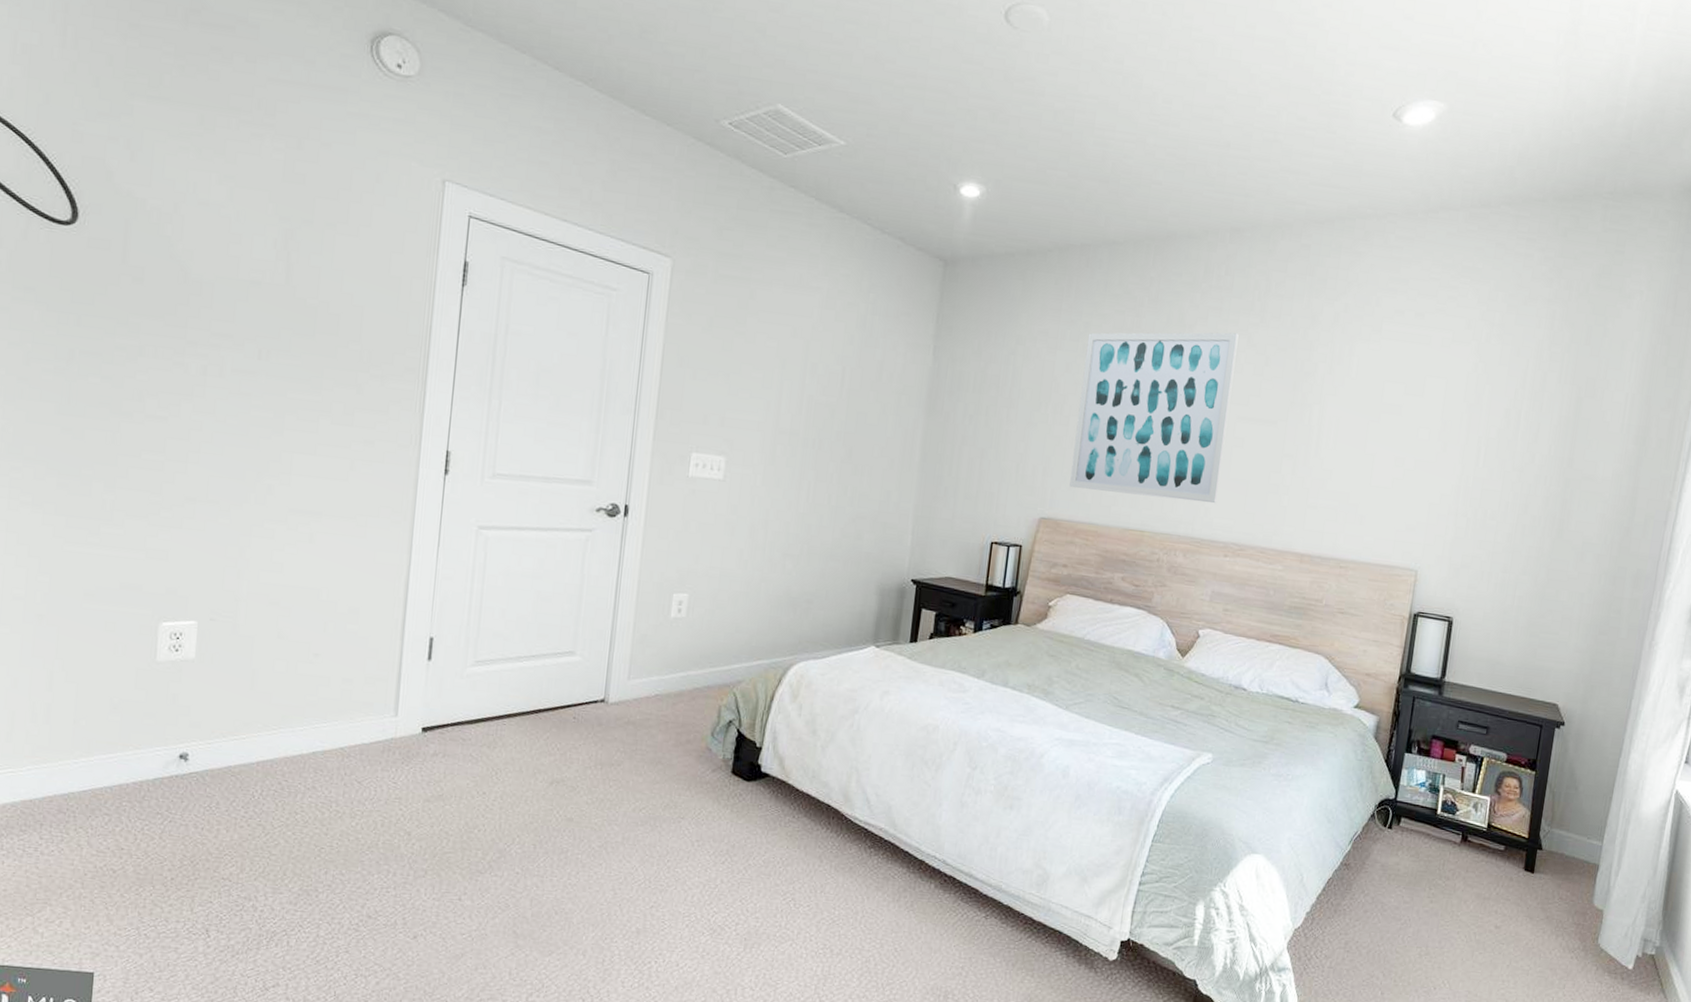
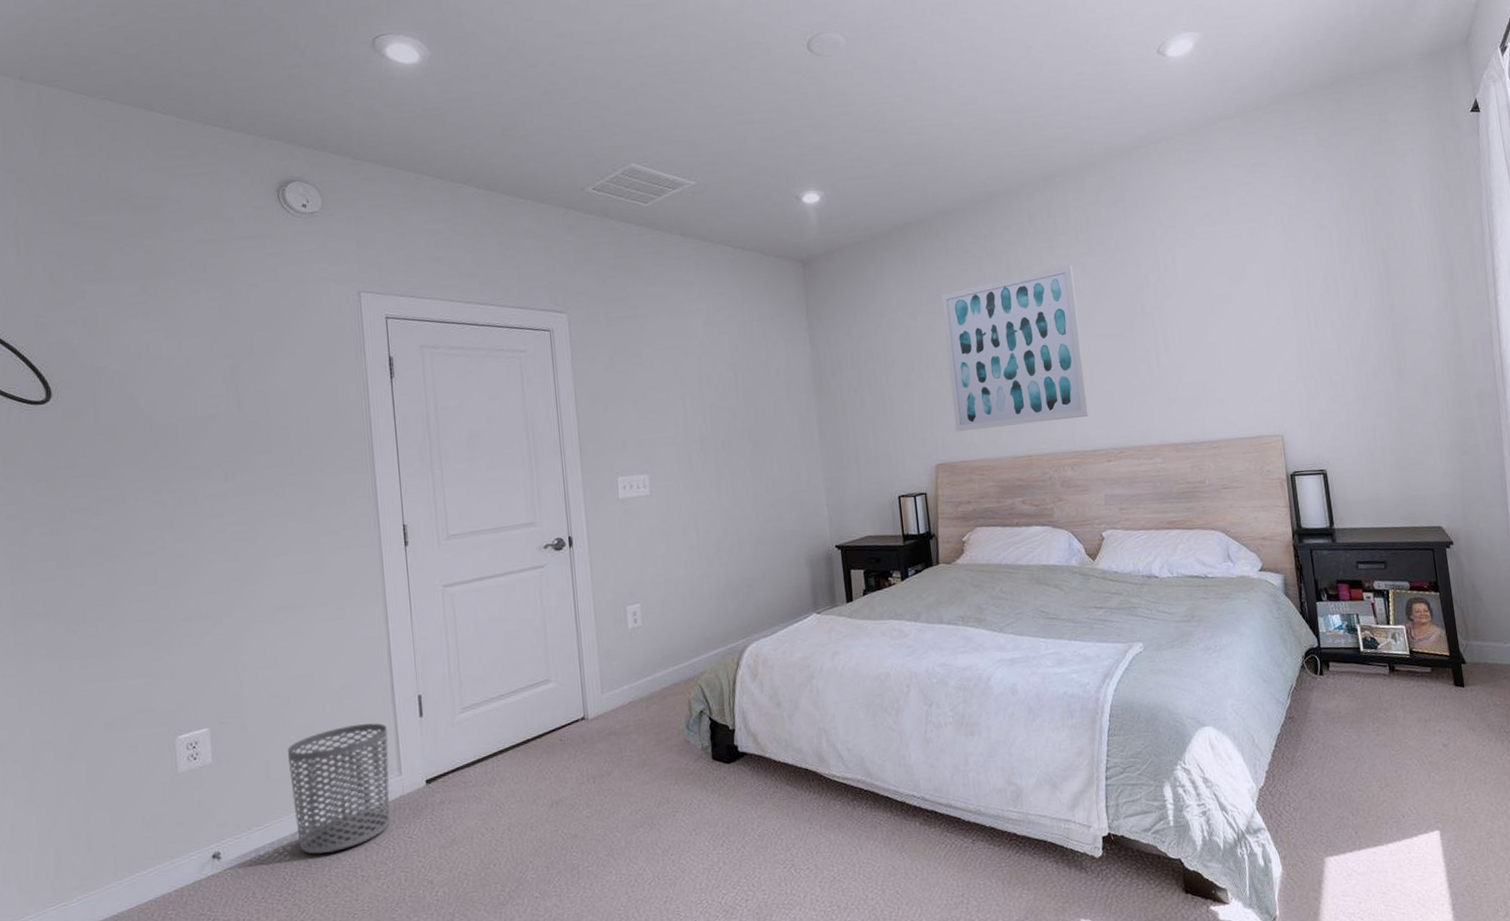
waste bin: none [274,652,390,780] -> present [287,723,390,854]

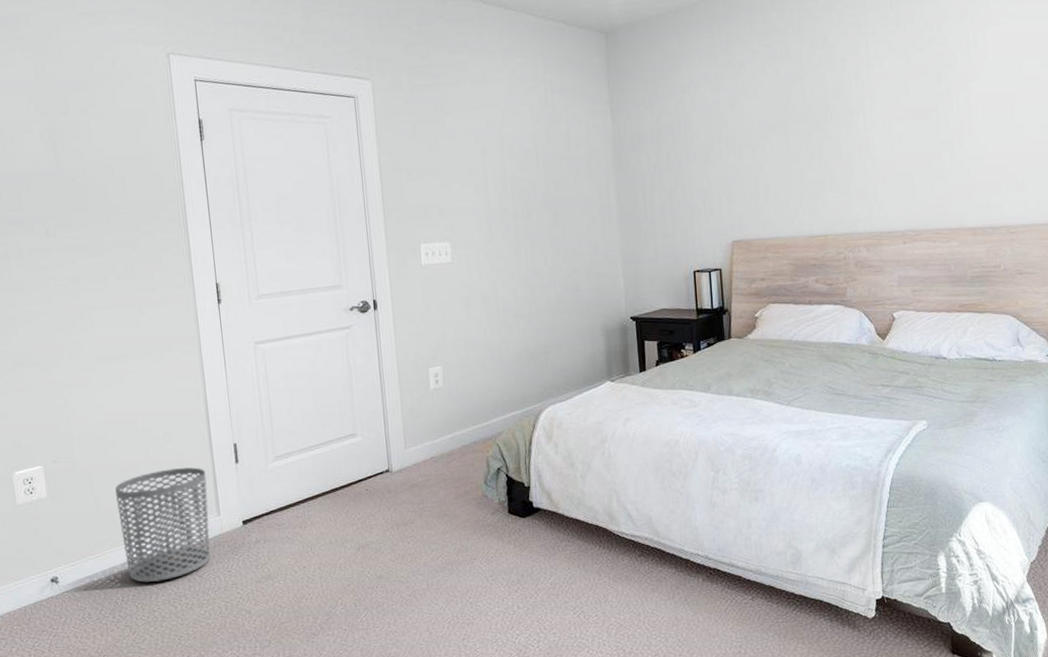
wall art: present [941,265,1090,432] -> none [744,43,888,210]

